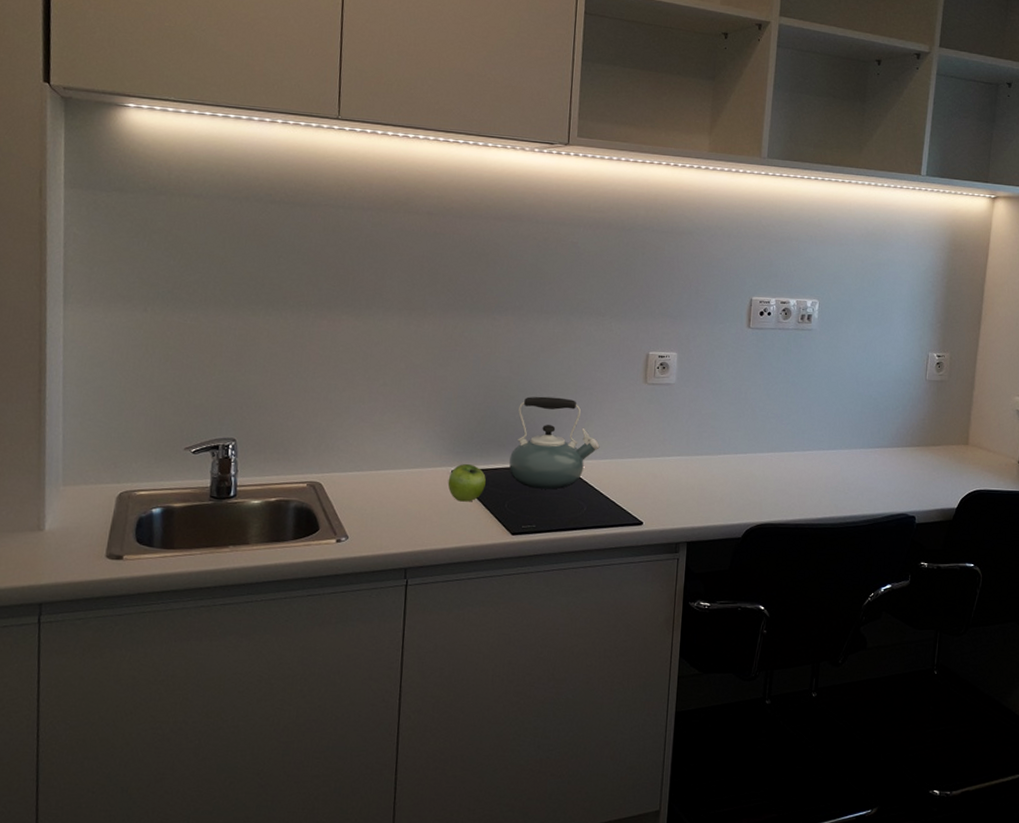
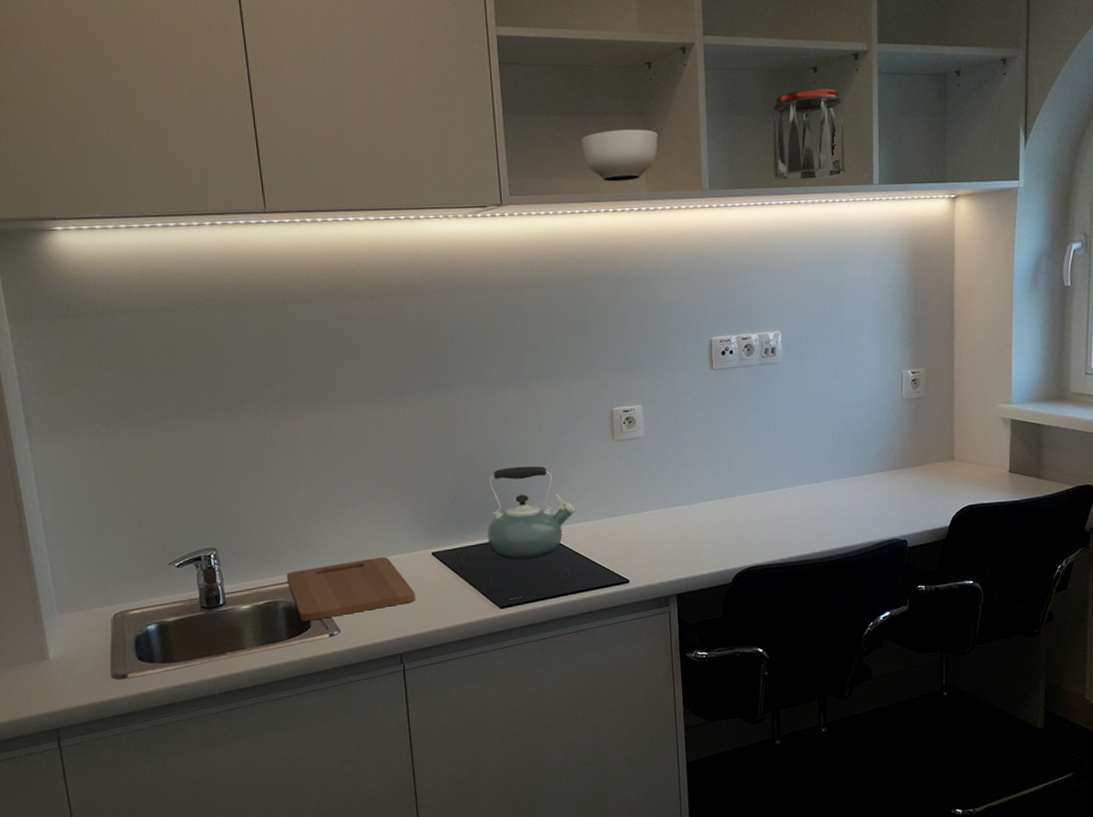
cutting board: none [302,468,429,524] -> present [286,557,415,621]
fruit: present [447,463,486,502] -> none [429,543,467,582]
bowl: none [652,90,726,140] -> present [581,129,659,182]
jar: none [828,79,901,164] -> present [772,89,847,182]

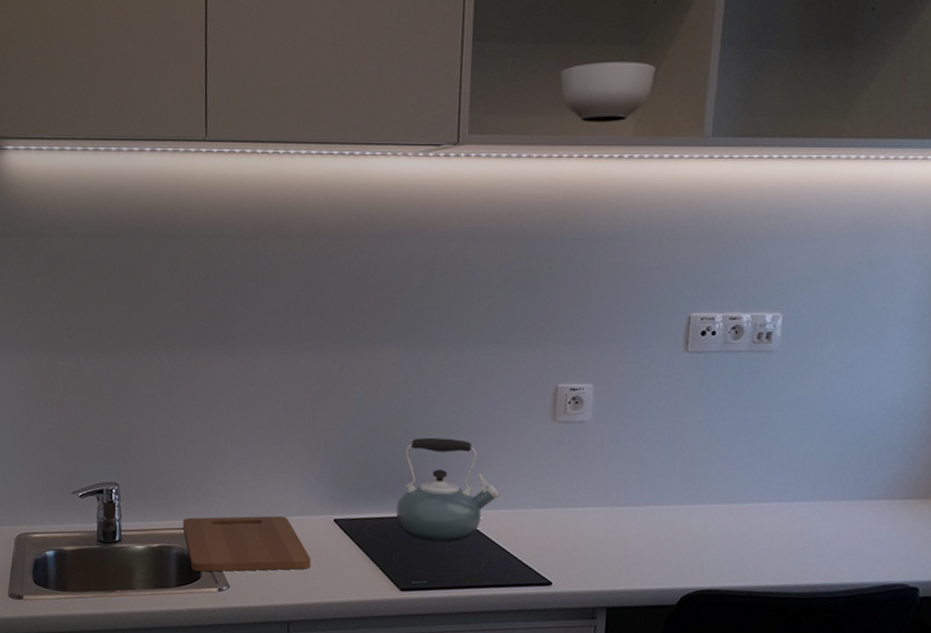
jar: present [772,89,847,182] -> none [797,16,907,131]

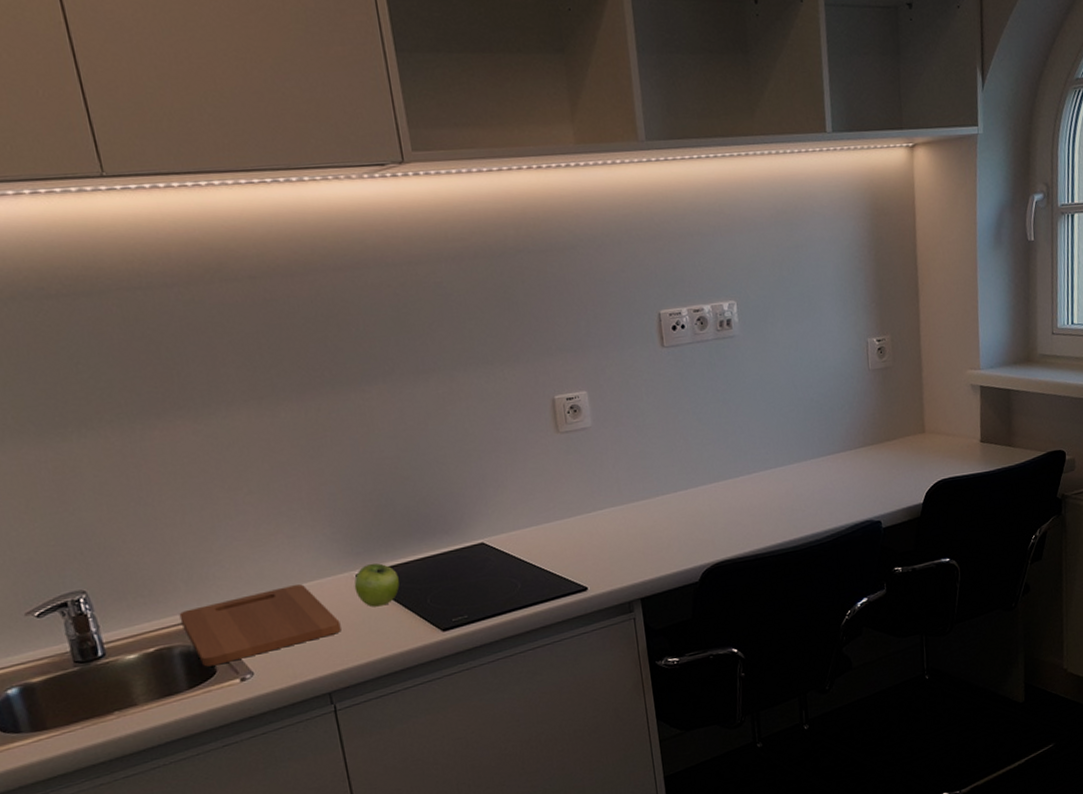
fruit: none [330,511,371,554] -> present [354,563,400,607]
kettle: present [395,437,500,542] -> none [417,467,521,576]
bowl: present [560,62,657,123] -> none [492,69,584,133]

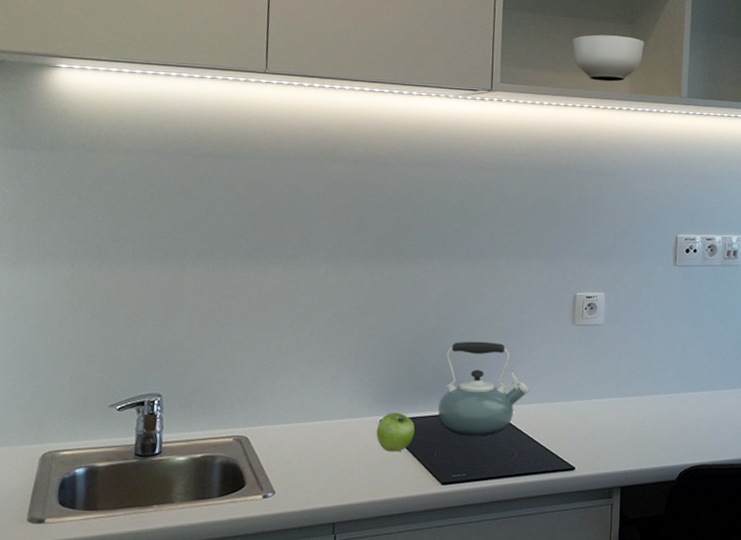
cutting board: present [179,584,341,667] -> none [228,420,357,480]
kettle: none [417,467,521,576] -> present [437,341,530,436]
bowl: none [492,69,584,133] -> present [572,34,645,82]

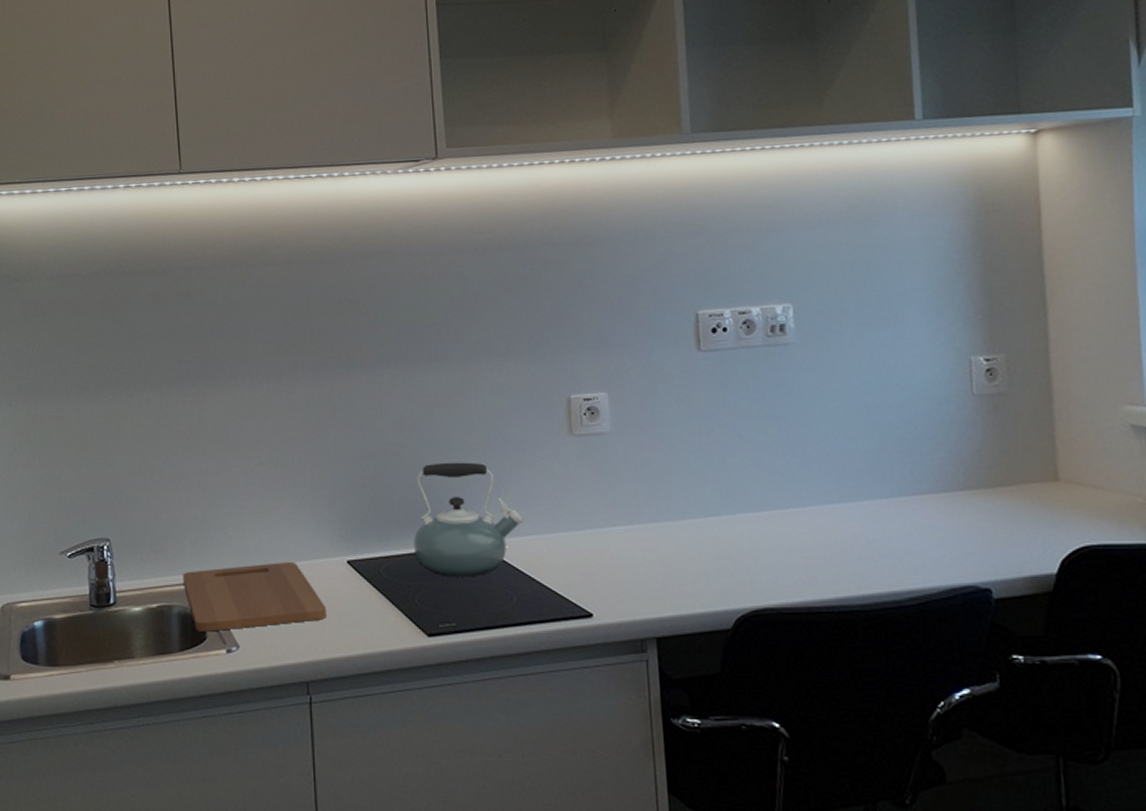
cutting board: none [228,420,357,480] -> present [182,562,326,632]
fruit: present [376,412,415,452] -> none [344,551,389,598]
bowl: present [572,34,645,82] -> none [530,67,626,129]

